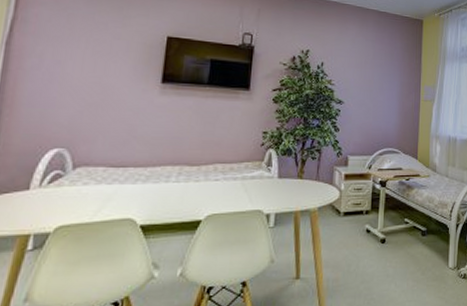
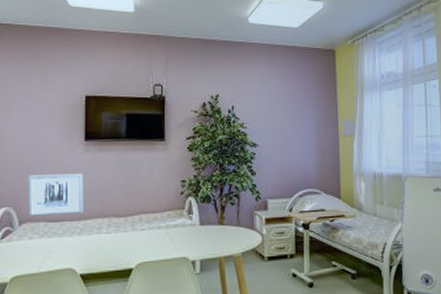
wall art: none [85,115,156,160] -> present [28,173,83,216]

